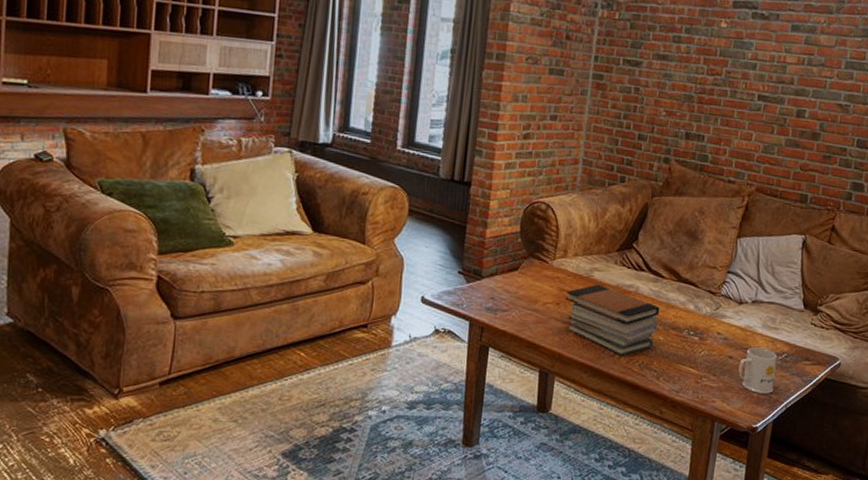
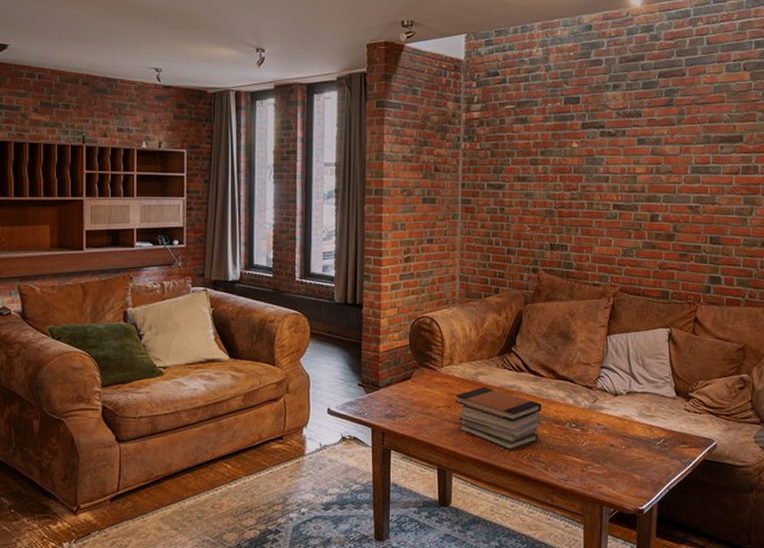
mug: present [738,347,777,394] -> none [620,435,656,477]

